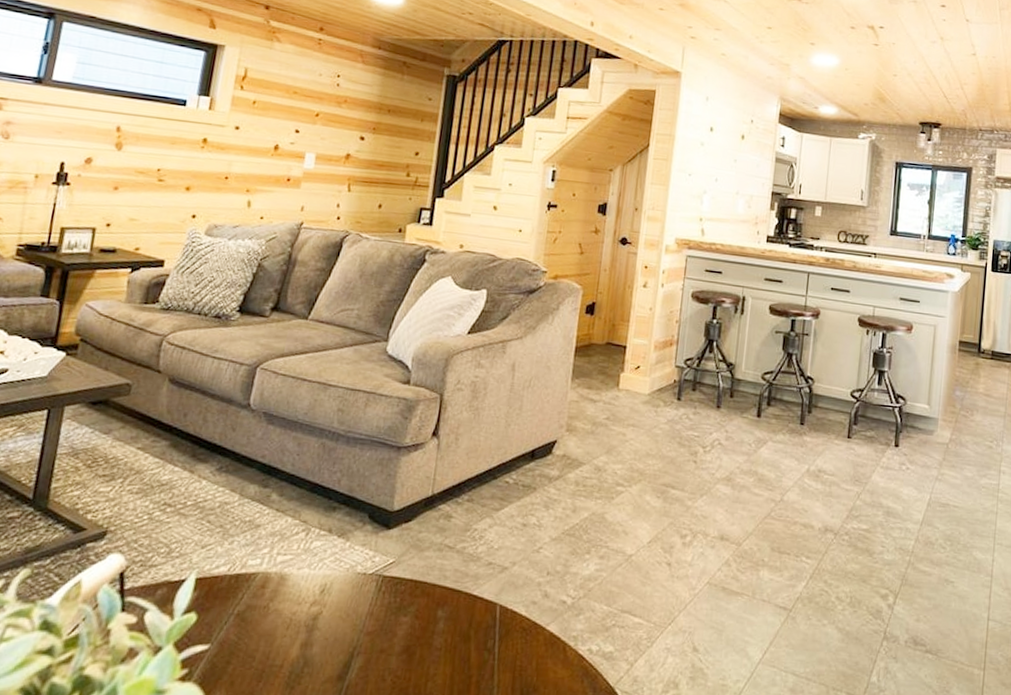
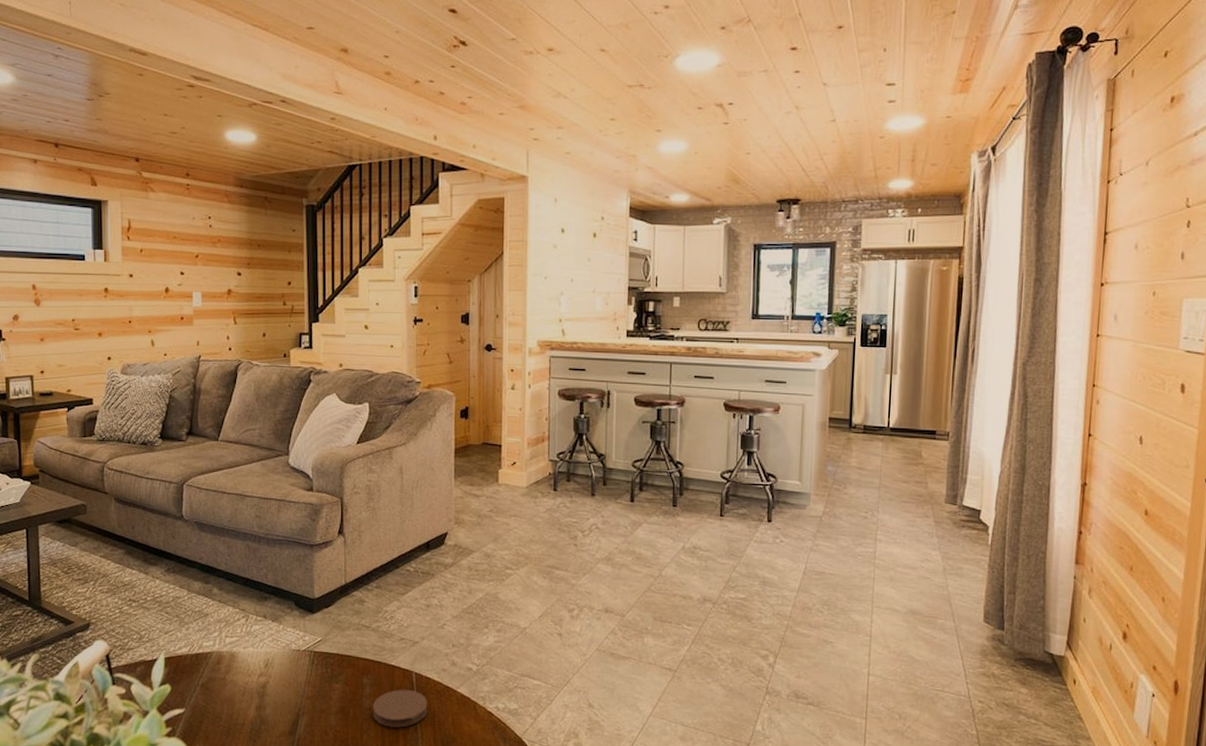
coaster: none [443,625,511,673] -> present [373,689,428,728]

